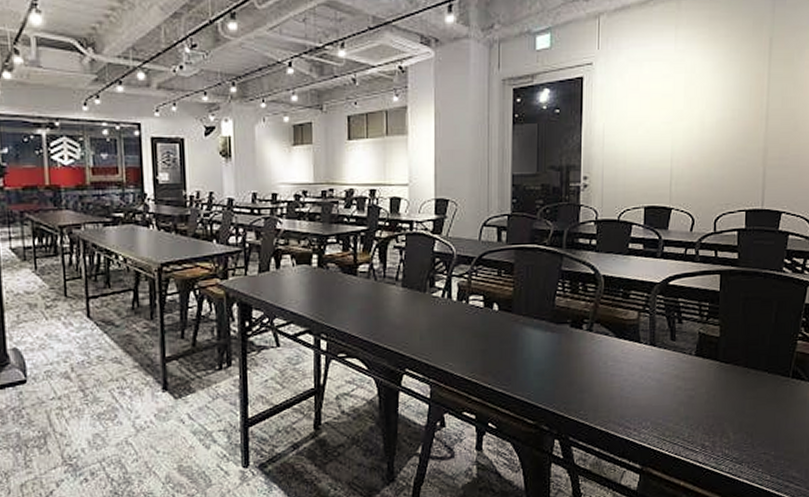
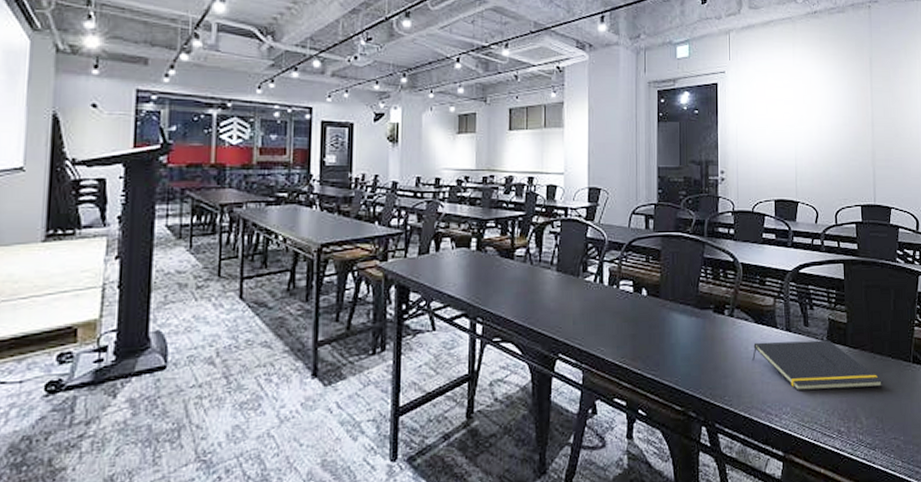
notepad: none [611,354,757,406] -> present [752,340,883,391]

